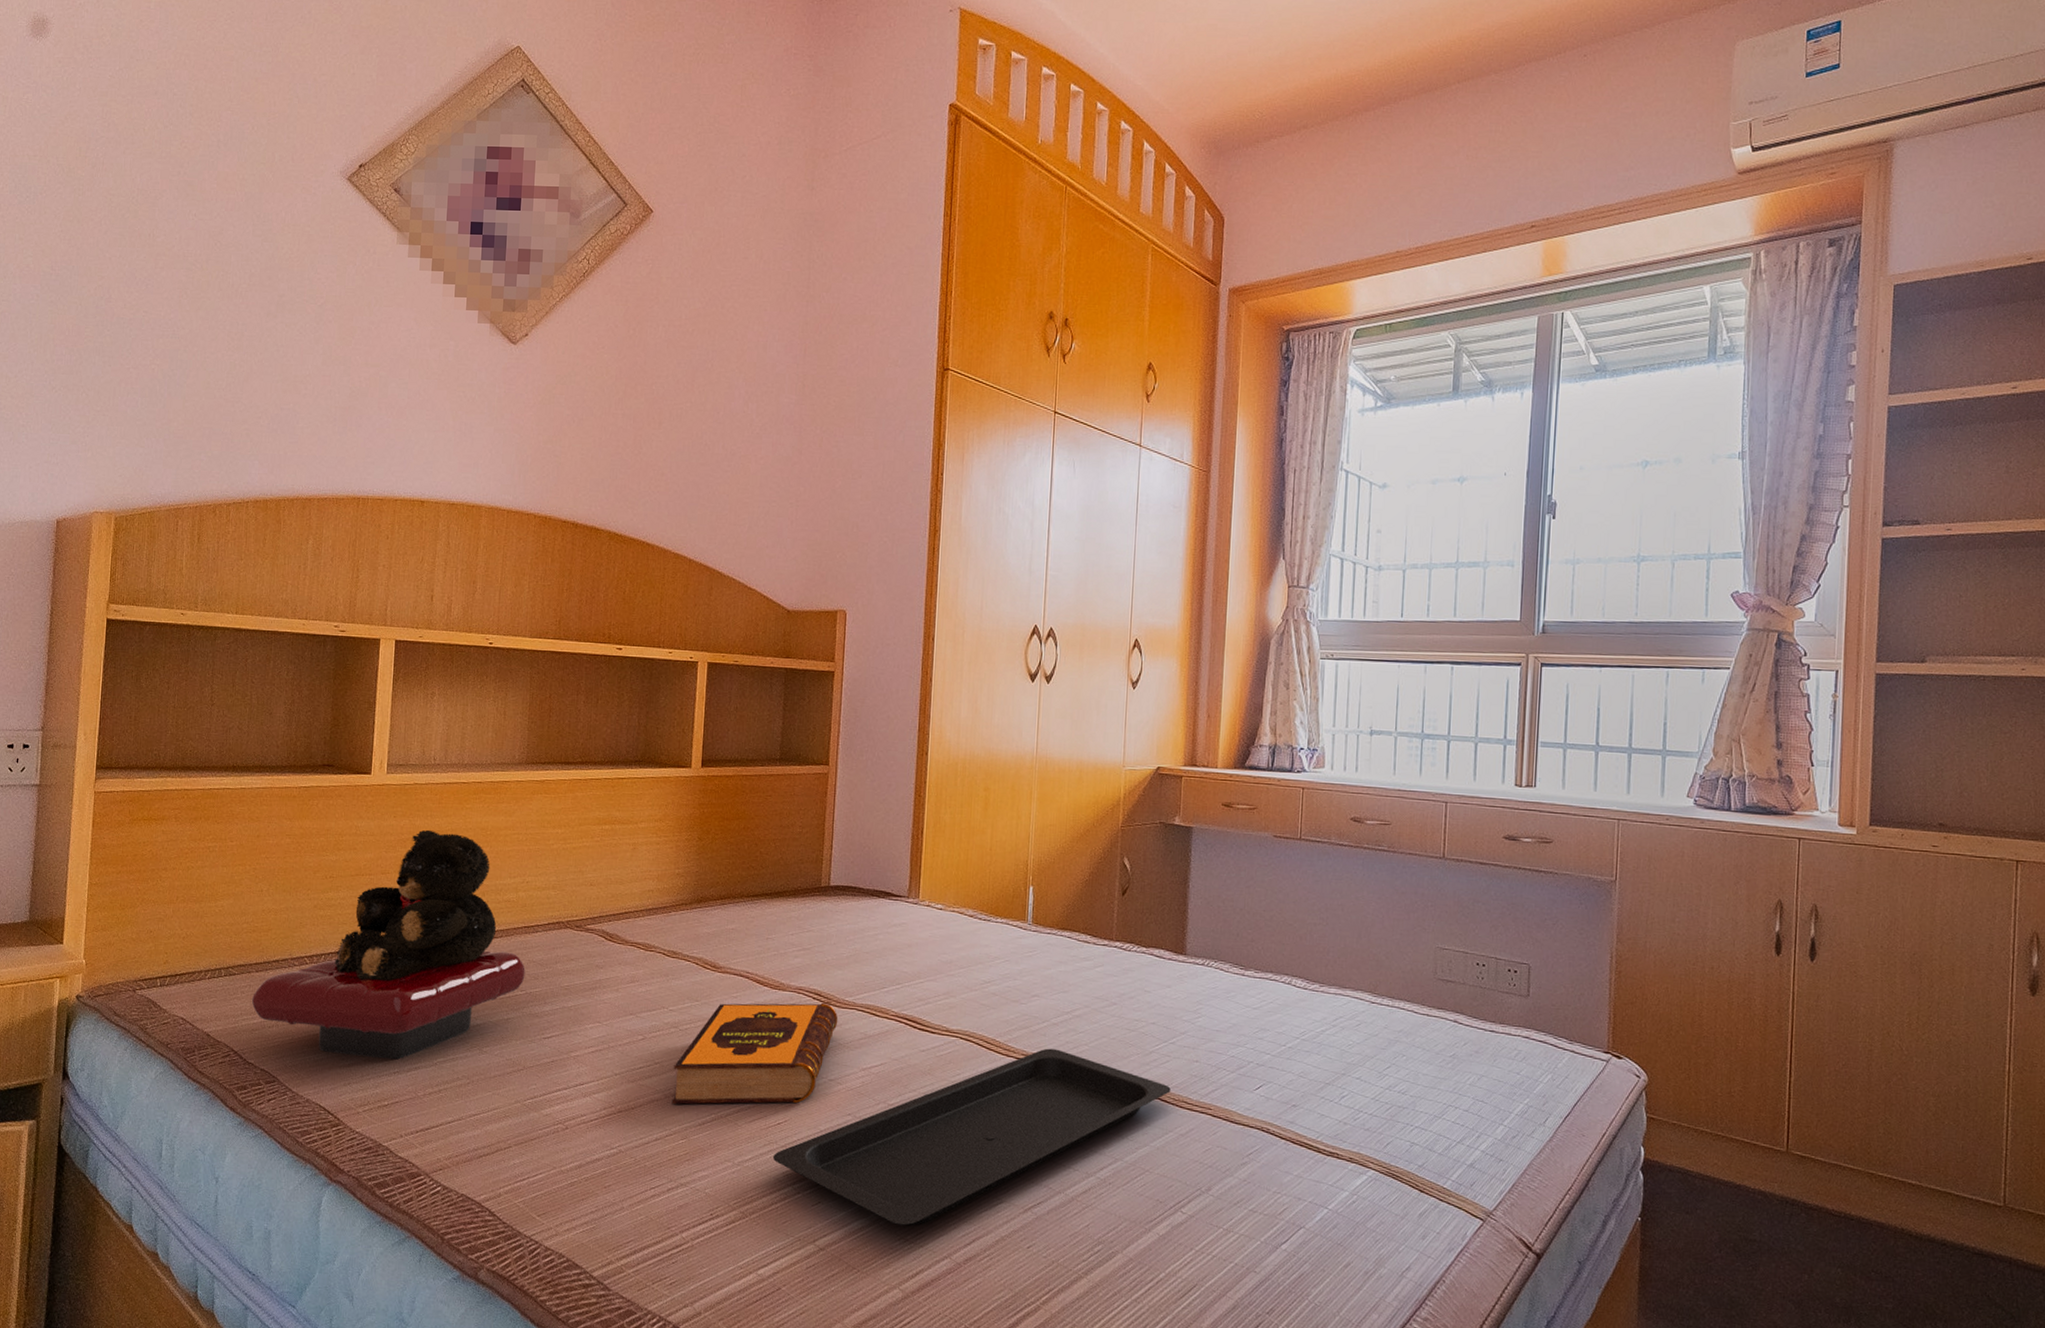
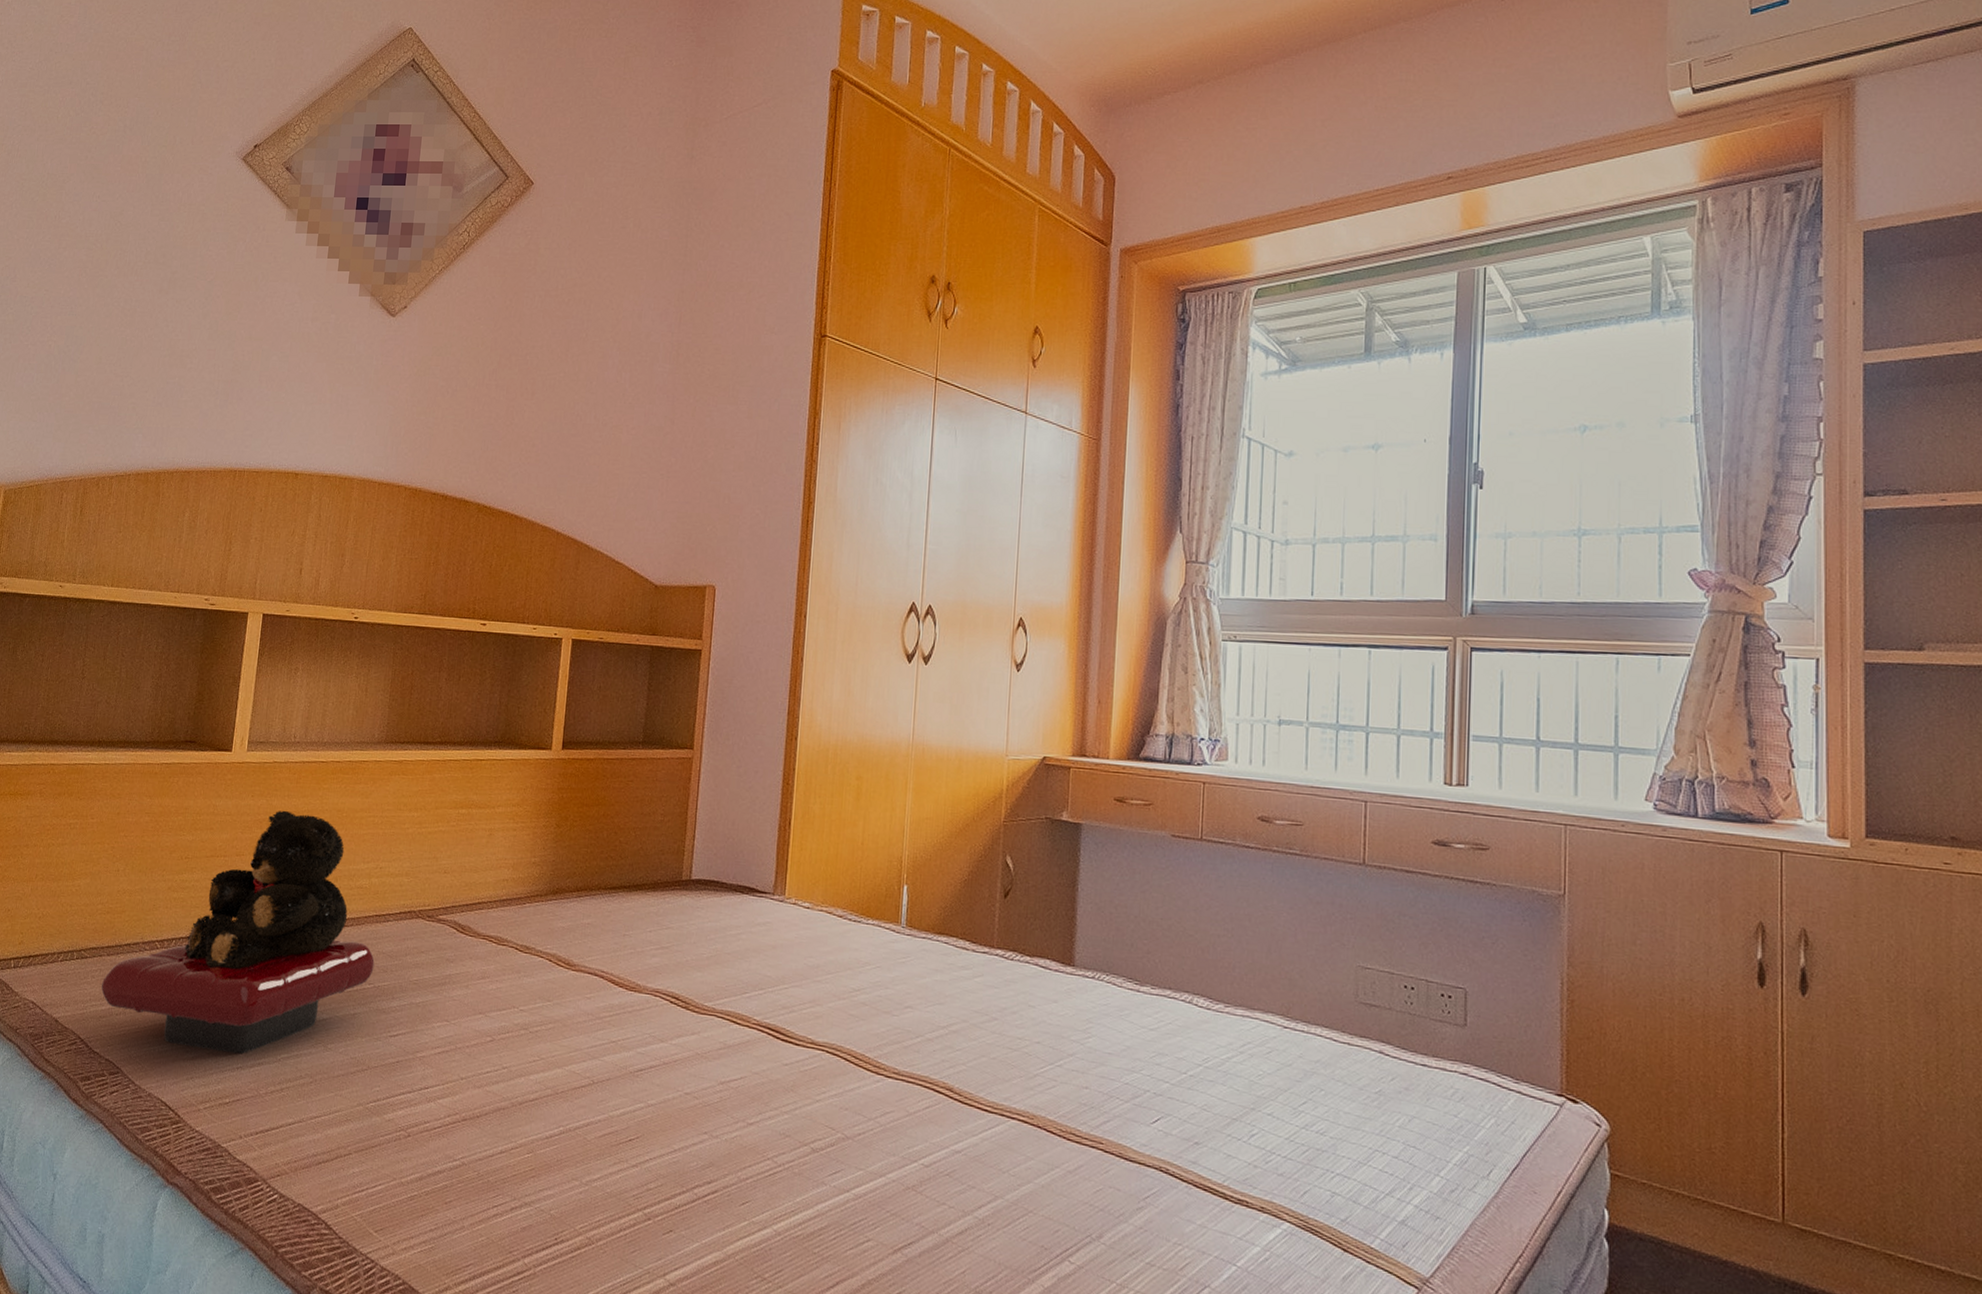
hardback book: present [672,1002,838,1105] -> none [518,1004,697,1119]
serving tray: present [772,1048,1171,1226] -> none [622,1066,1057,1262]

